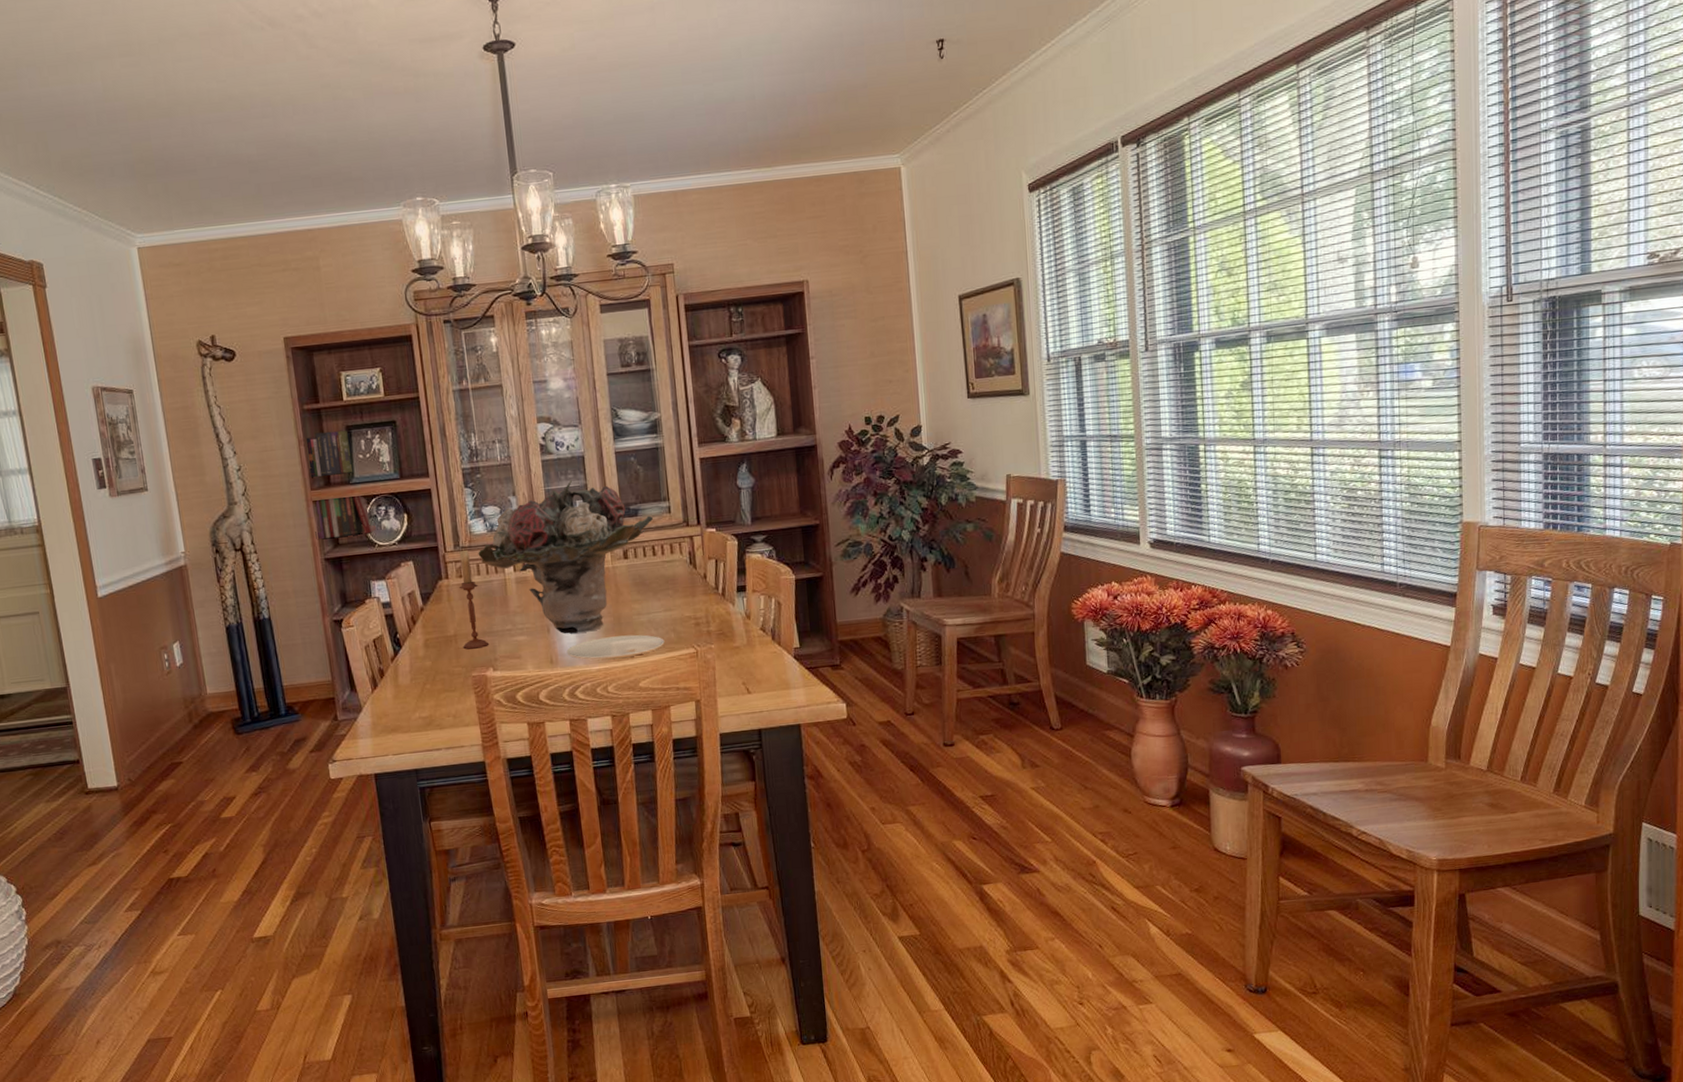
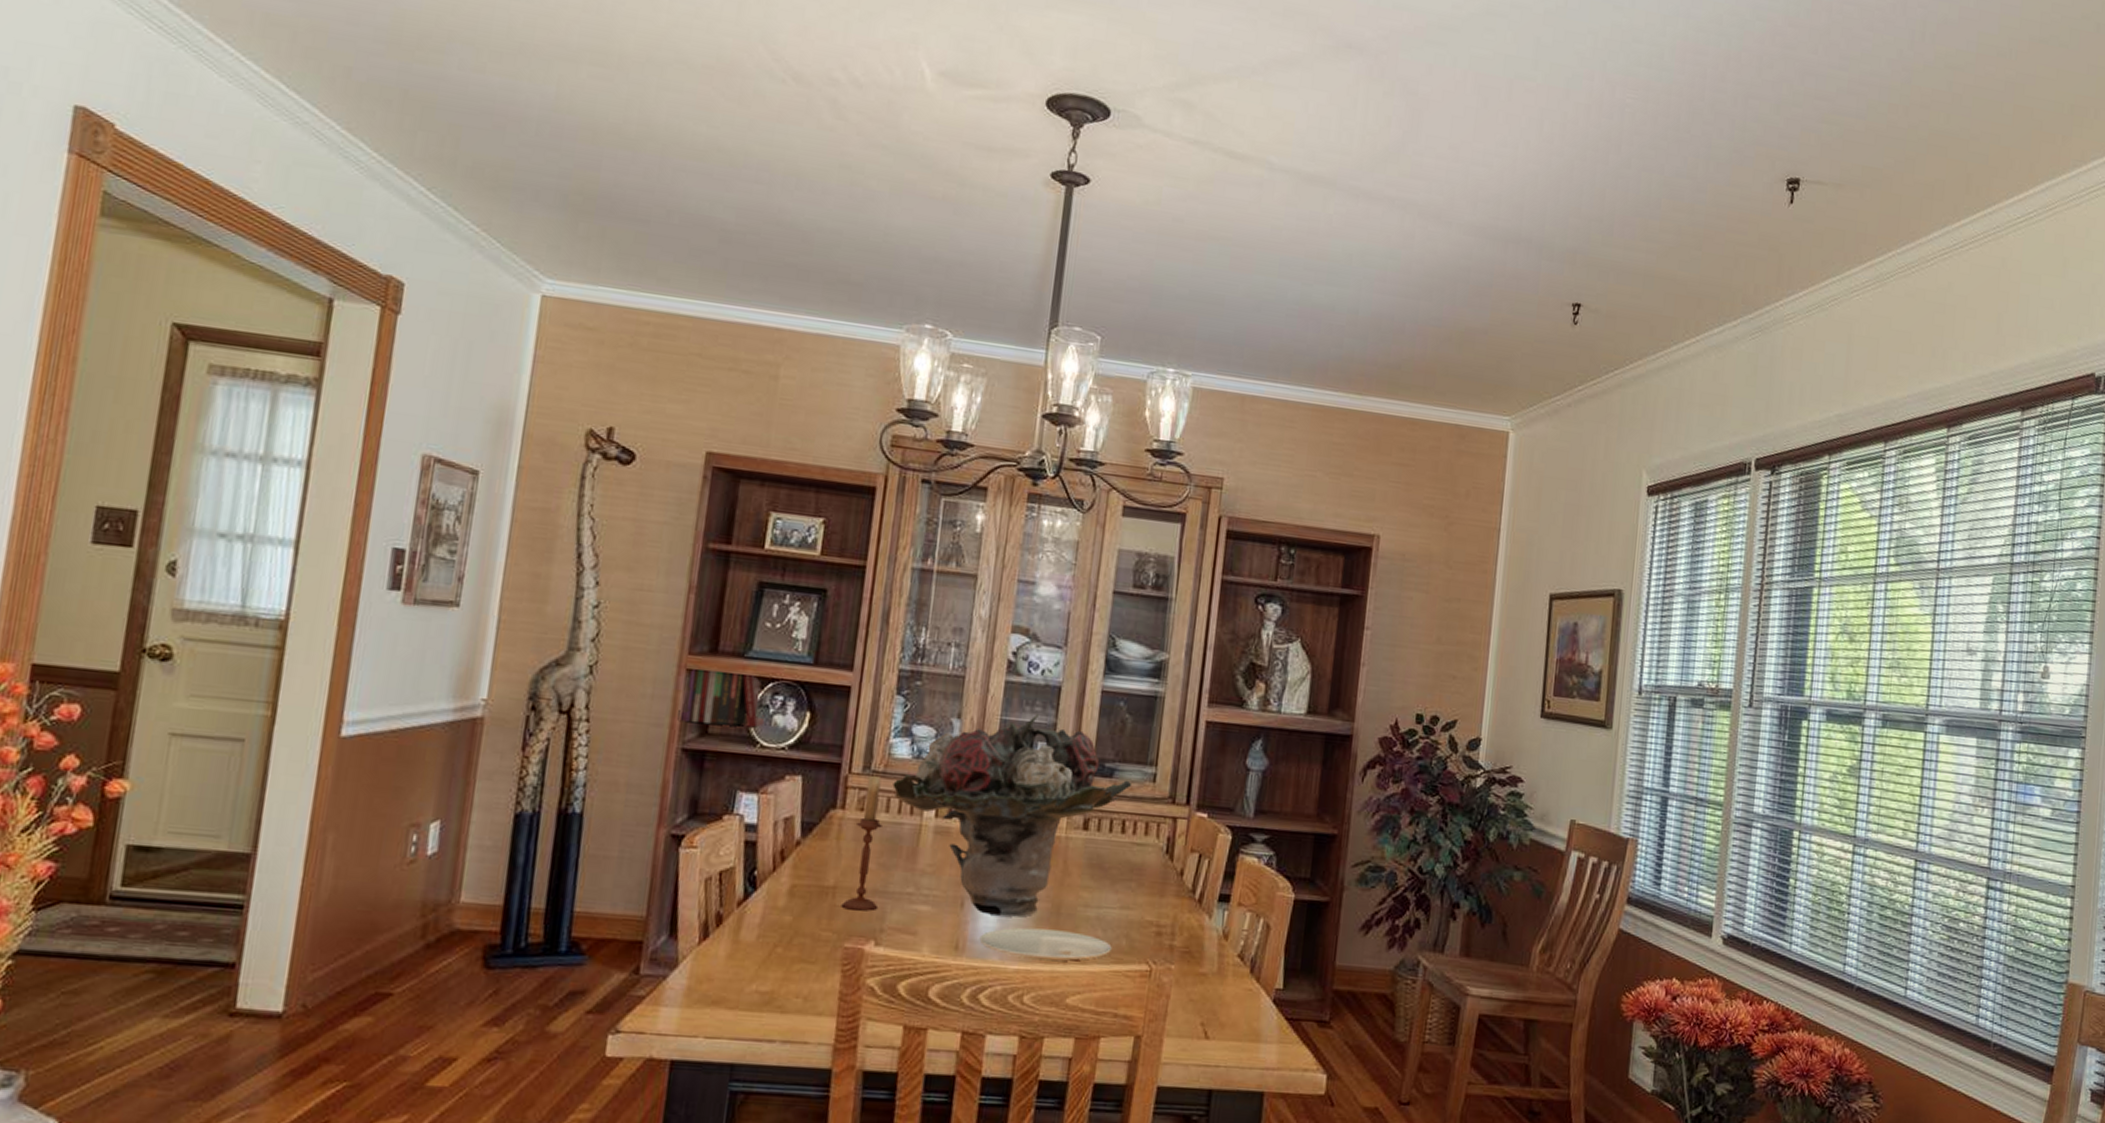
books: present [305,430,352,477] -> none [692,581,759,644]

